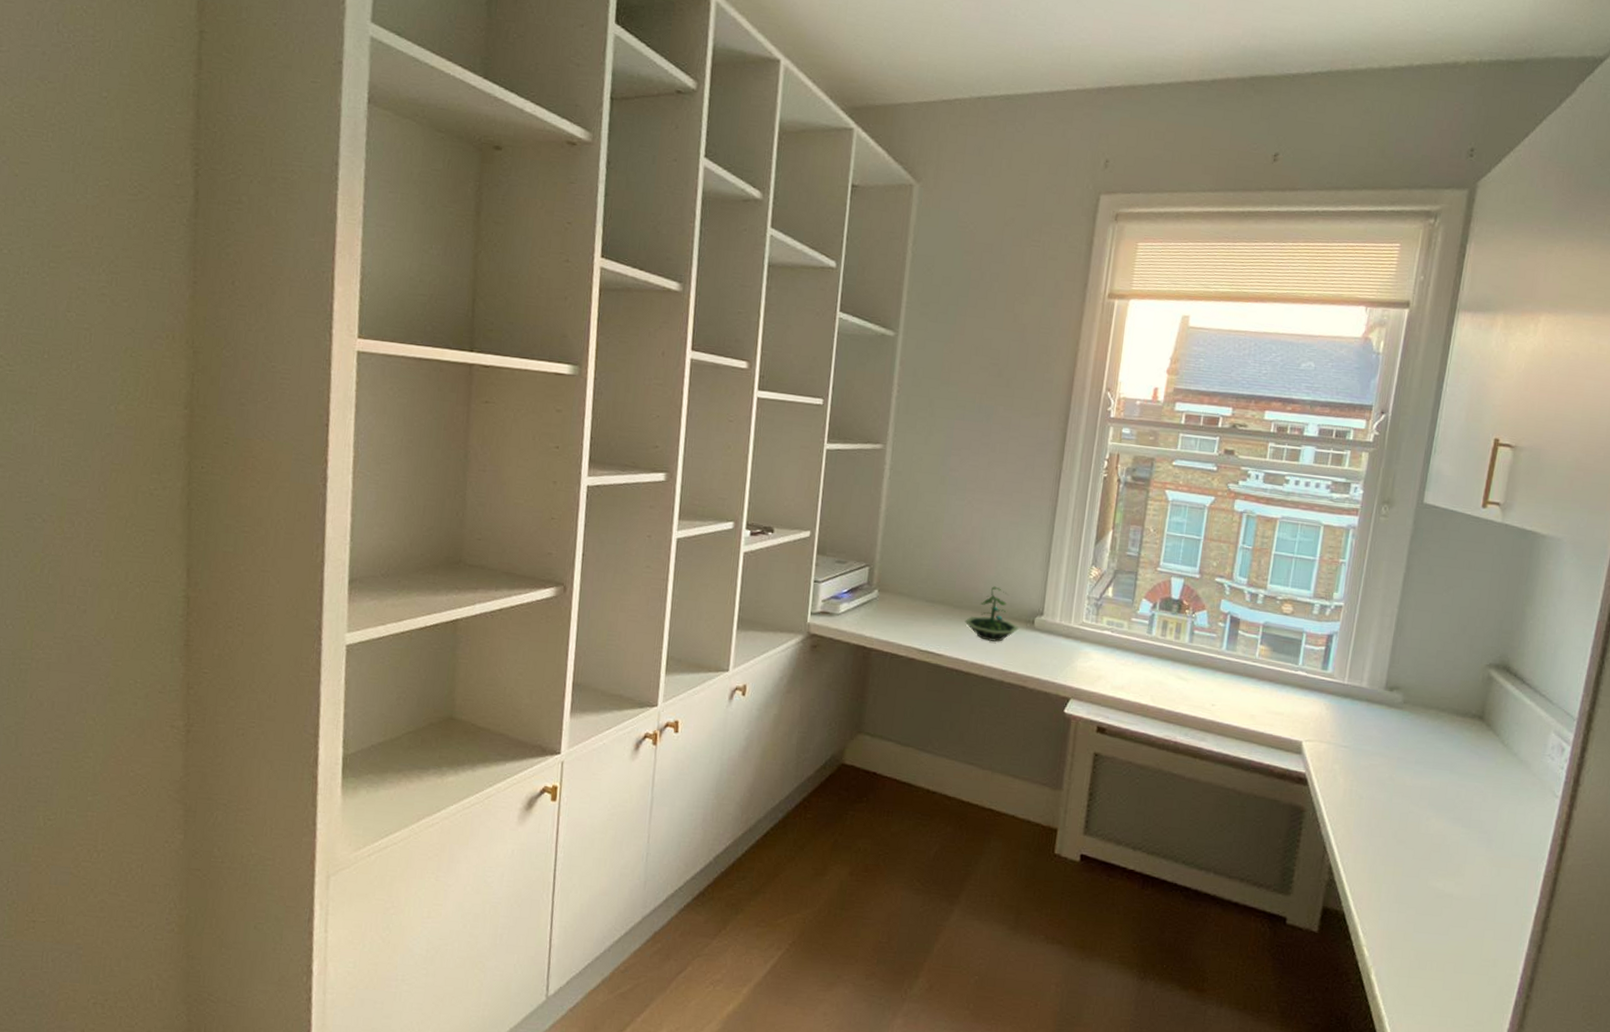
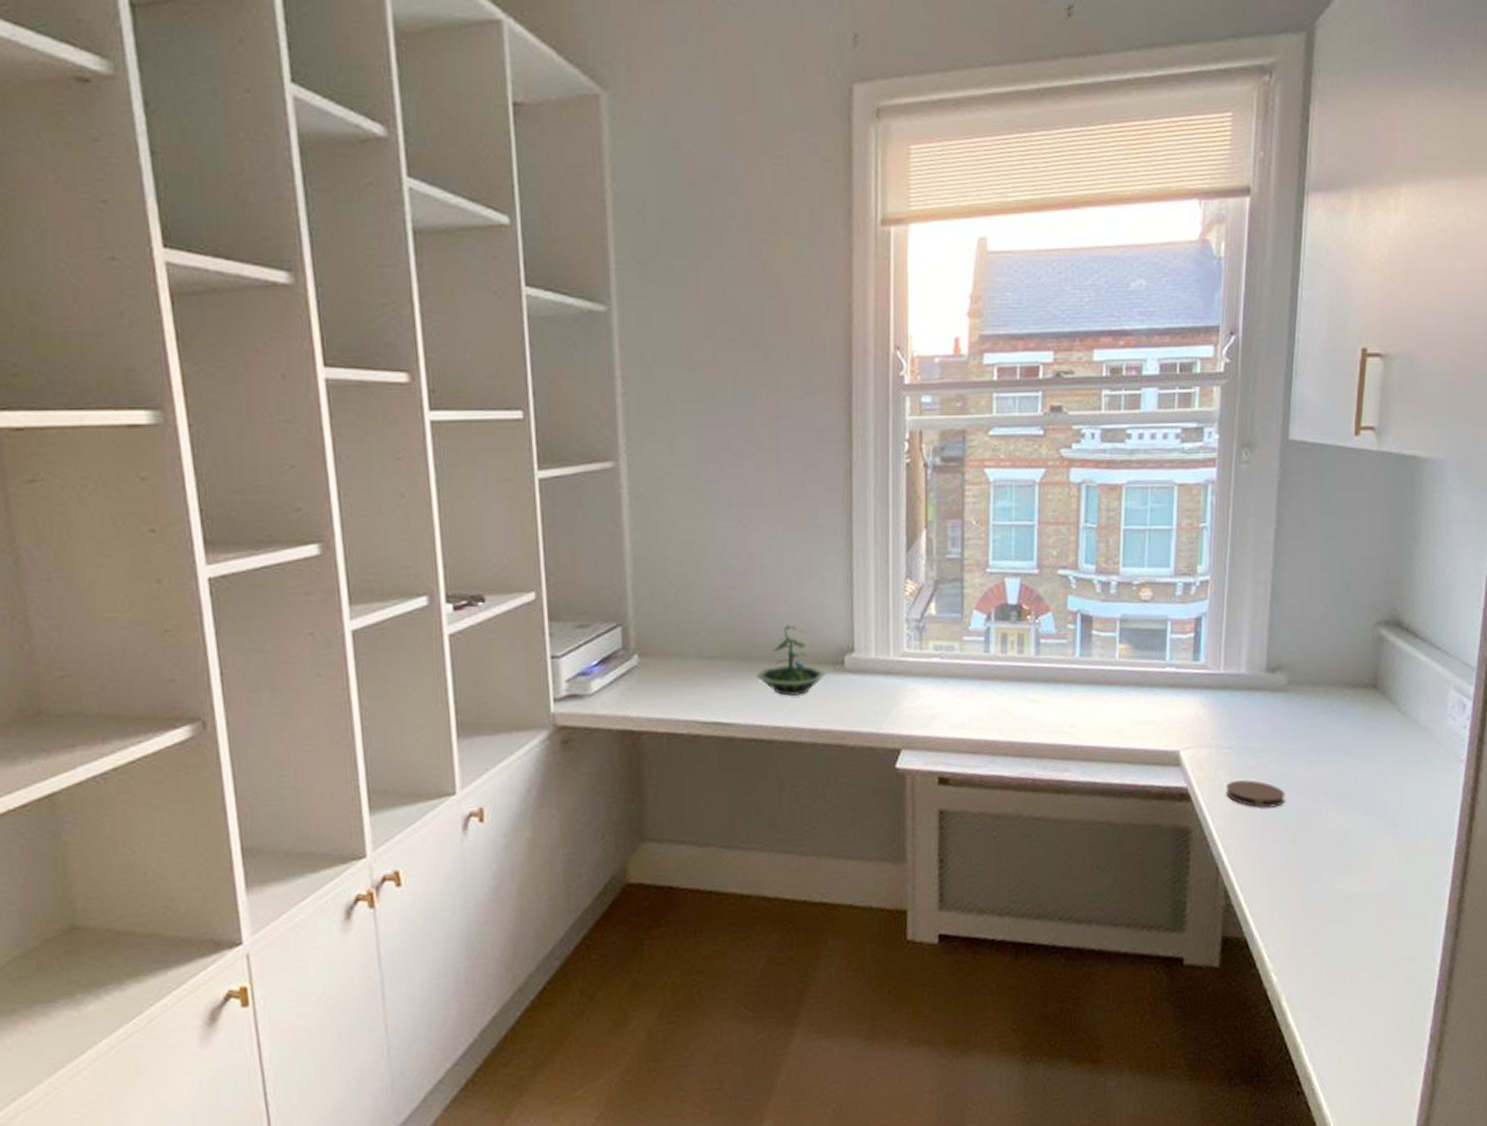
coaster: none [1339,775,1392,805] -> present [1225,780,1285,808]

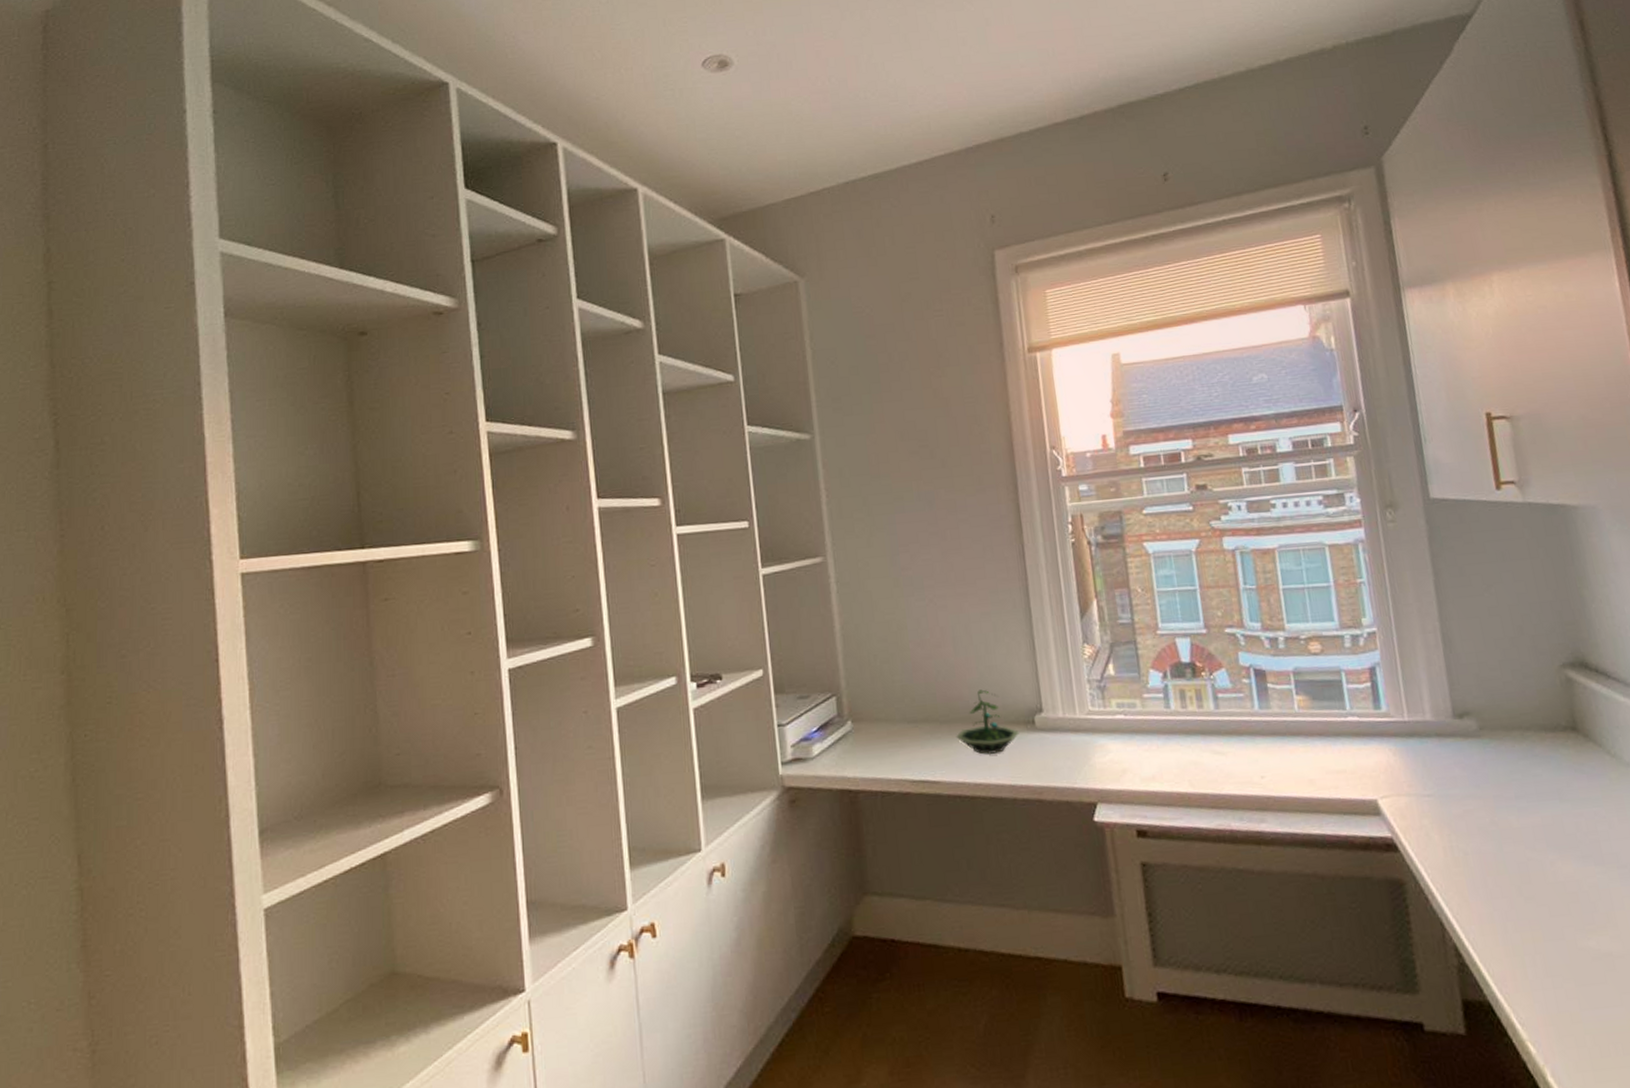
coaster: present [1225,780,1285,808] -> none [1433,829,1502,858]

